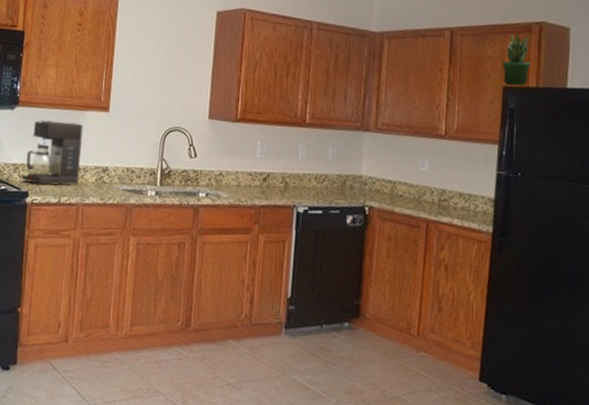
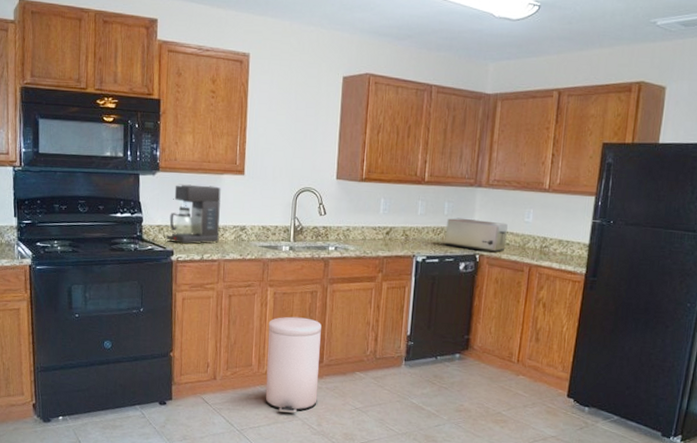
pedal bin: none [122,270,189,387] -> present [265,316,322,413]
toaster: none [329,164,400,206] -> present [444,217,508,253]
planter: present [502,34,531,86] -> none [603,94,629,142]

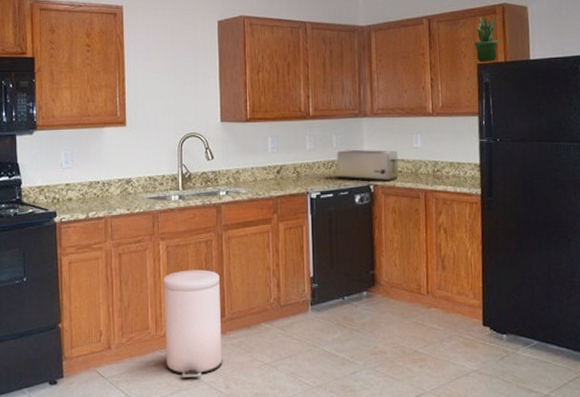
coffee maker: present [166,184,221,244] -> none [48,140,104,204]
planter: none [603,94,629,142] -> present [474,16,499,62]

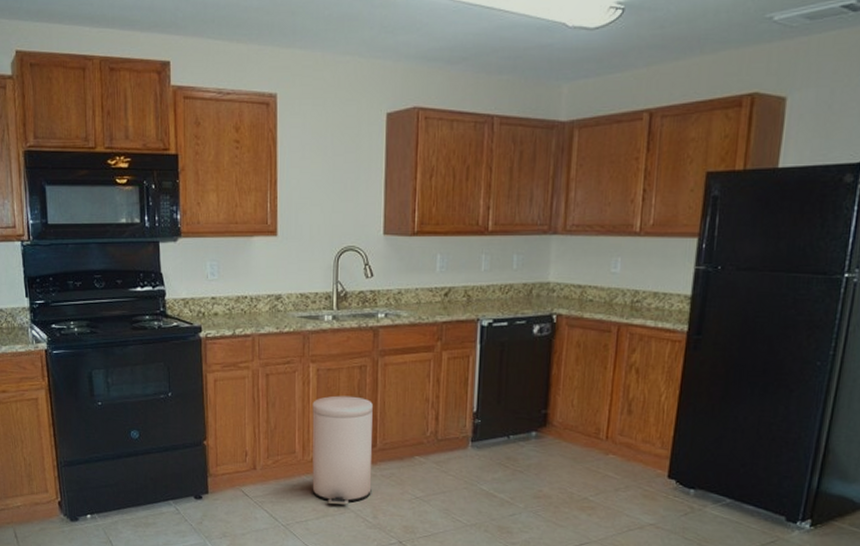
toaster: present [336,149,399,182] -> none [514,272,590,312]
planter: present [474,16,499,62] -> none [706,110,740,170]

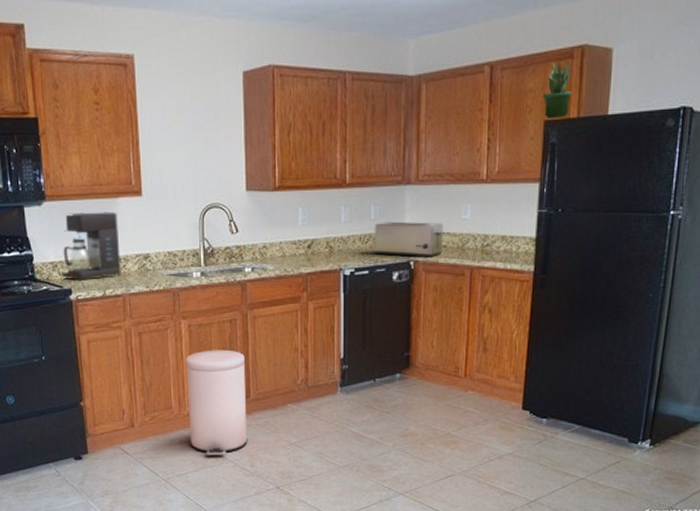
coffee maker: none [193,250,252,318] -> present [62,211,121,281]
toaster: none [514,272,590,312] -> present [374,221,443,258]
planter: none [706,110,740,170] -> present [543,61,573,118]

